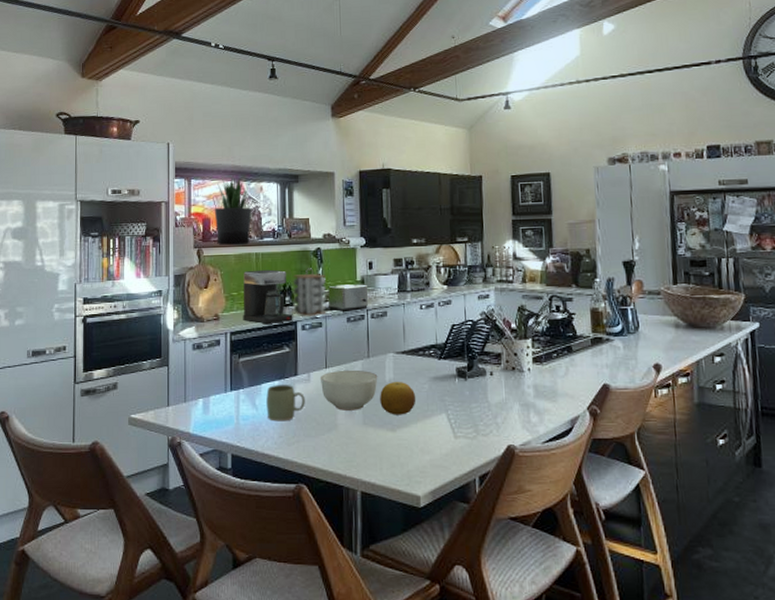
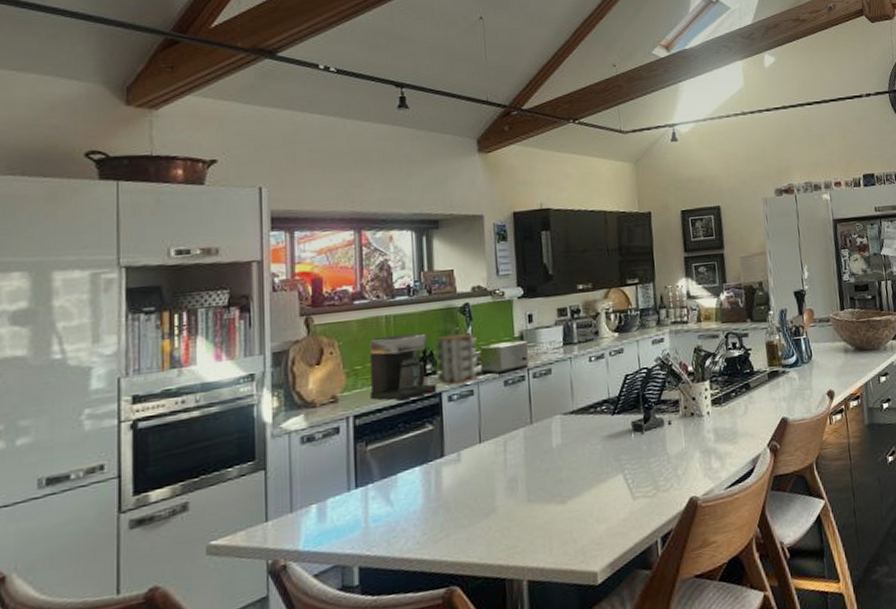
planter: present [214,177,252,246] -> none [327,226,380,310]
mug: present [266,384,305,422] -> none [404,469,455,517]
bowl: present [320,369,378,411] -> none [472,439,544,490]
fruit: present [380,382,416,415] -> none [546,445,589,485]

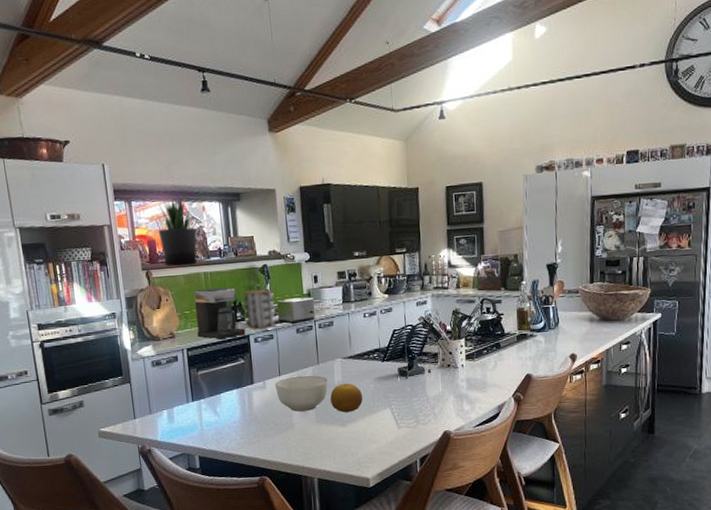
planter: none [327,226,380,310] -> present [158,198,198,267]
bowl: none [472,439,544,490] -> present [274,375,328,412]
fruit: none [546,445,589,485] -> present [330,383,363,413]

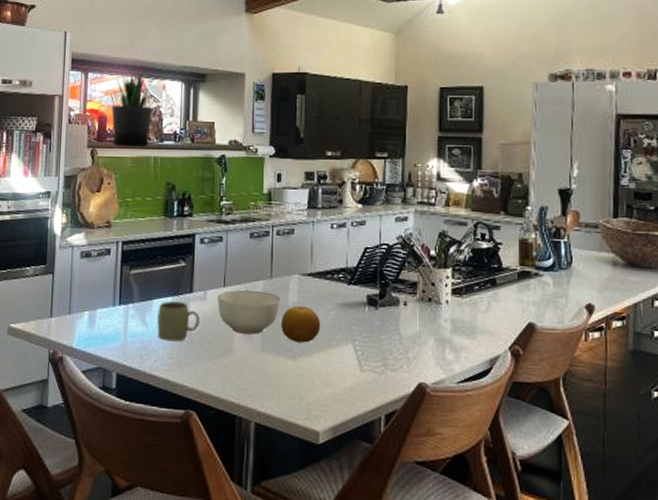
coffee maker: present [194,287,246,340] -> none [137,175,191,236]
mug: none [226,392,263,426] -> present [157,300,200,342]
spice rack: present [243,284,277,330] -> none [192,176,229,229]
toaster: present [277,296,316,324] -> none [231,195,275,226]

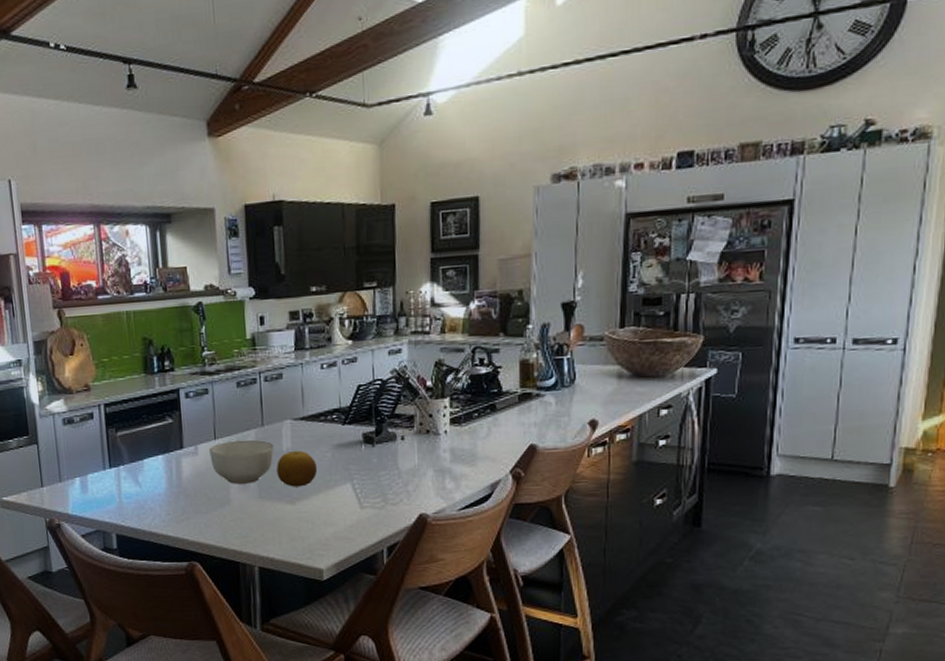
planter: present [111,72,153,148] -> none [72,220,119,304]
mug: present [157,300,200,342] -> none [149,458,194,499]

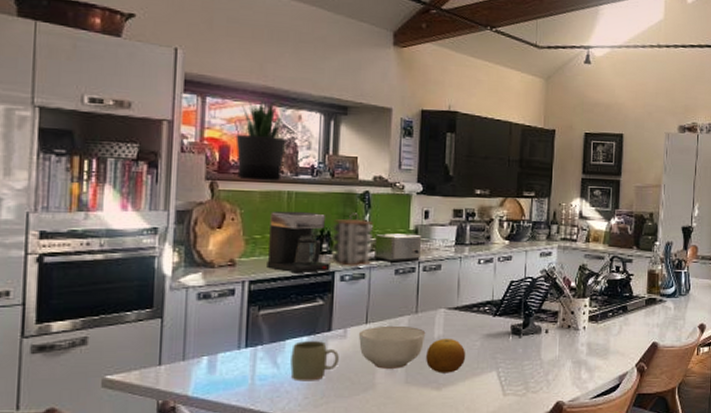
planter: none [72,220,119,304] -> present [235,98,286,182]
coffee maker: none [114,330,175,394] -> present [267,211,330,274]
mug: none [149,458,194,499] -> present [290,340,339,382]
spice rack: none [172,326,213,383] -> present [331,213,373,266]
toaster: none [213,342,261,376] -> present [374,232,422,263]

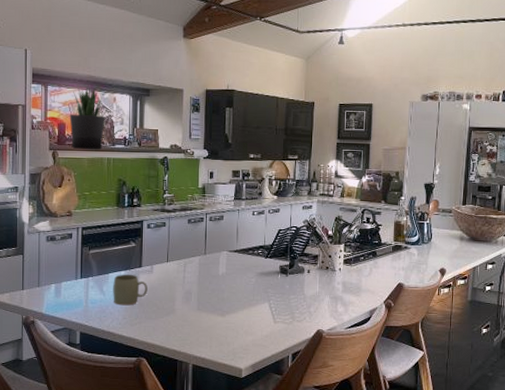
coffee maker: present [267,211,330,274] -> none [94,173,140,222]
spice rack: present [331,213,373,266] -> none [140,174,171,217]
bowl: present [358,325,426,369] -> none [161,264,212,298]
toaster: present [374,232,422,263] -> none [172,189,208,214]
fruit: present [426,339,466,373] -> none [213,276,244,303]

